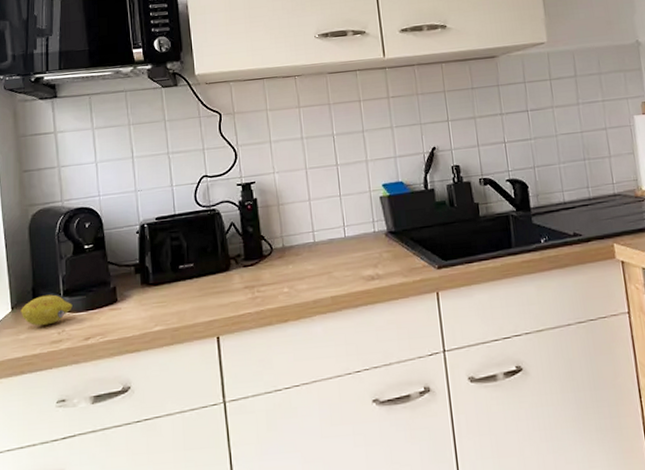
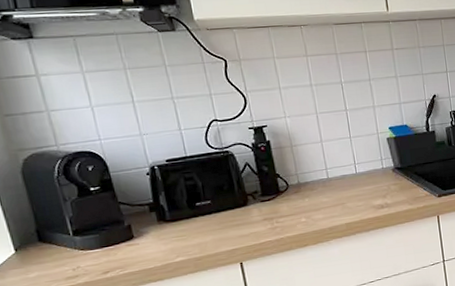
fruit: present [20,294,73,326] -> none [26,235,85,265]

